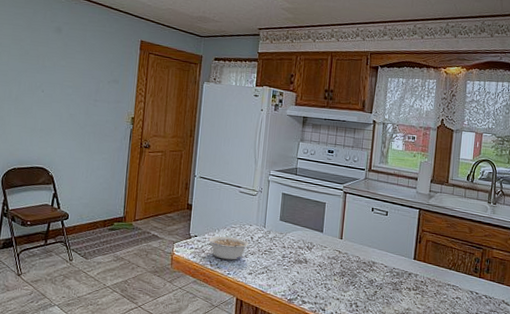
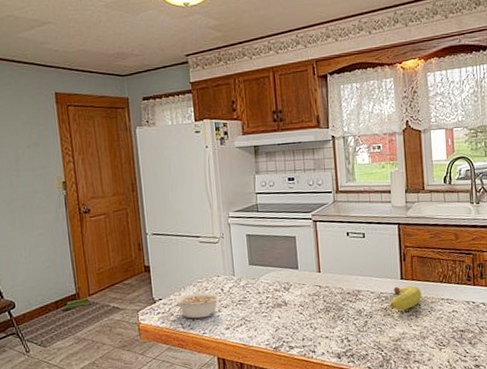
fruit: none [400,265,431,288] -> present [390,285,422,311]

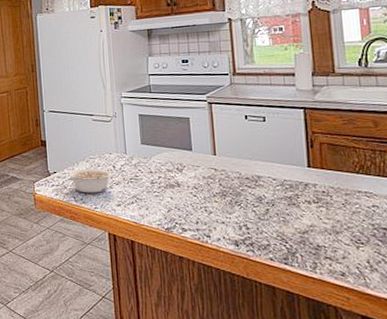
fruit: present [390,285,422,311] -> none [295,173,334,201]

